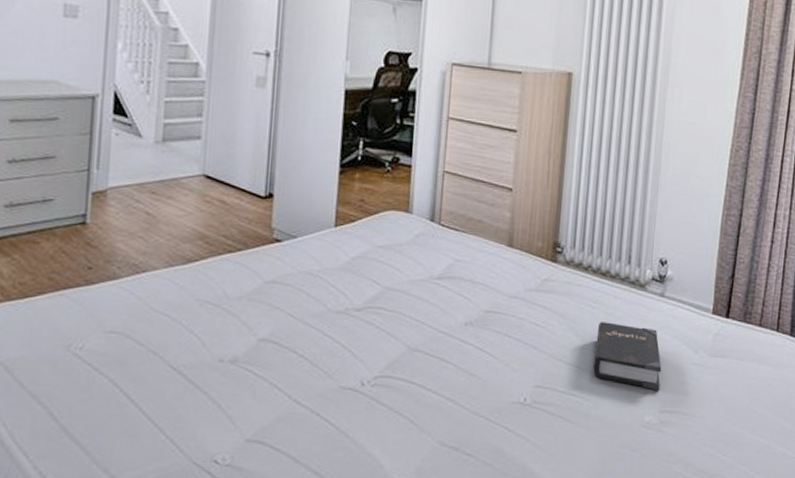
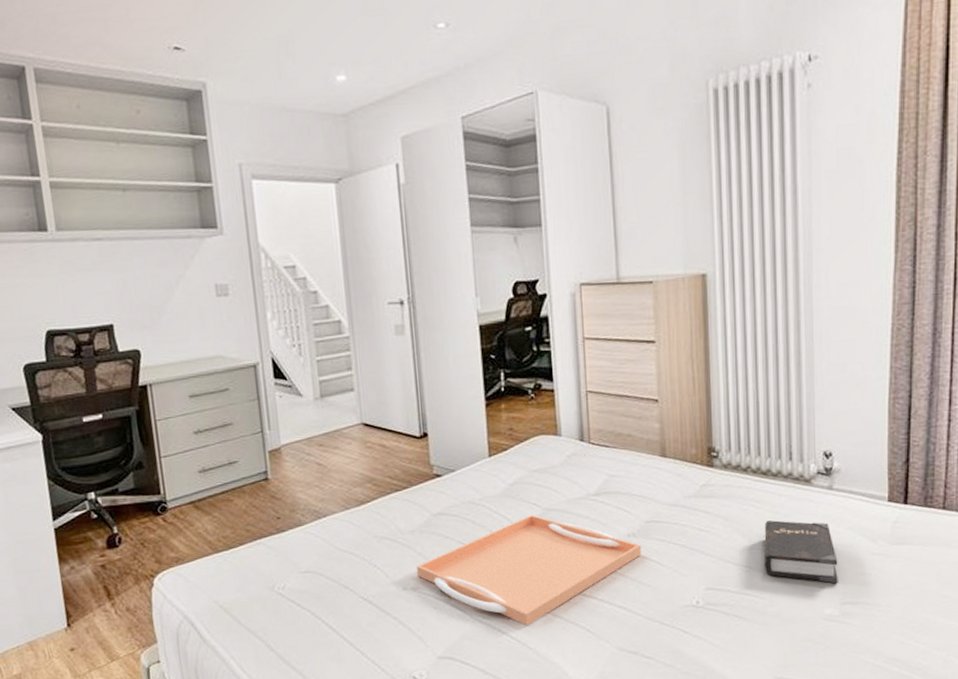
serving tray: none [238,293,477,412] -> present [417,515,641,626]

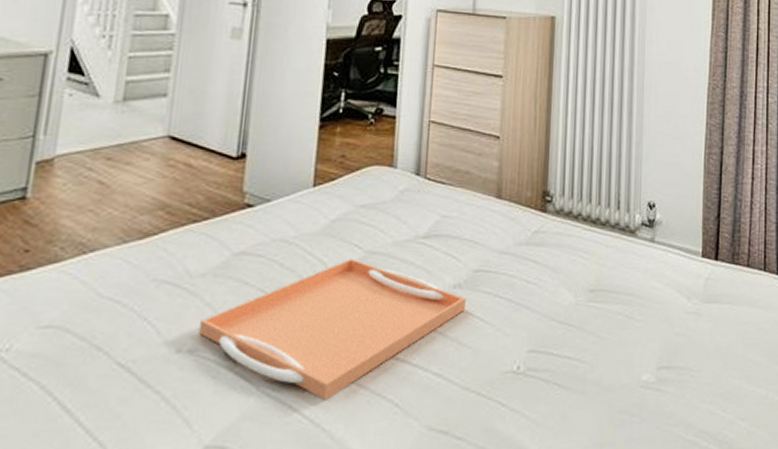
hardback book: present [764,520,838,584] -> none [588,273,656,345]

